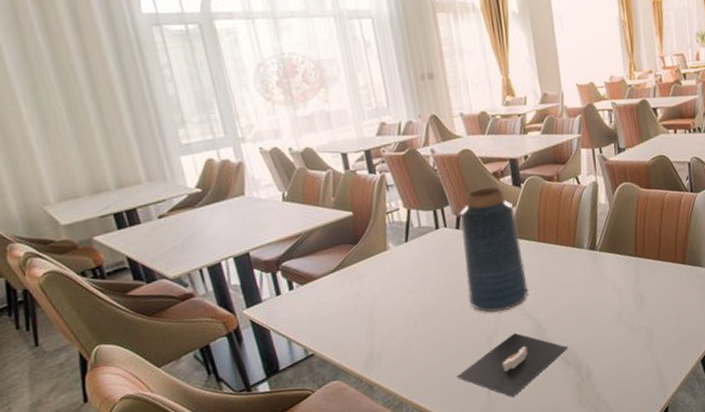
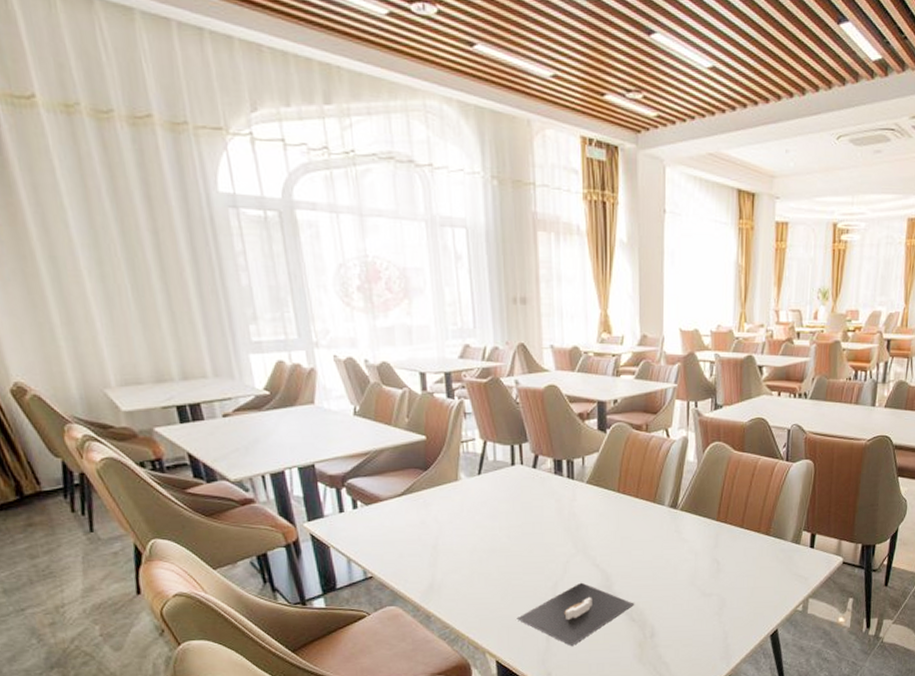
vase: present [460,187,528,313] -> none [537,428,600,558]

